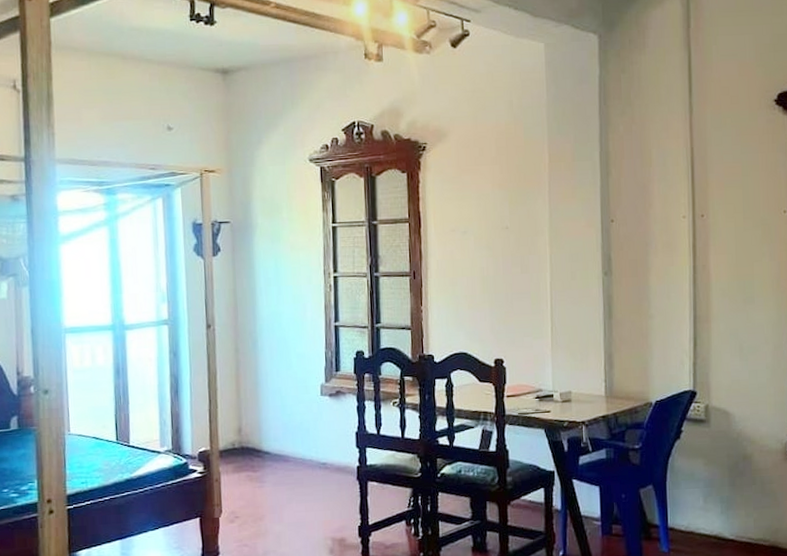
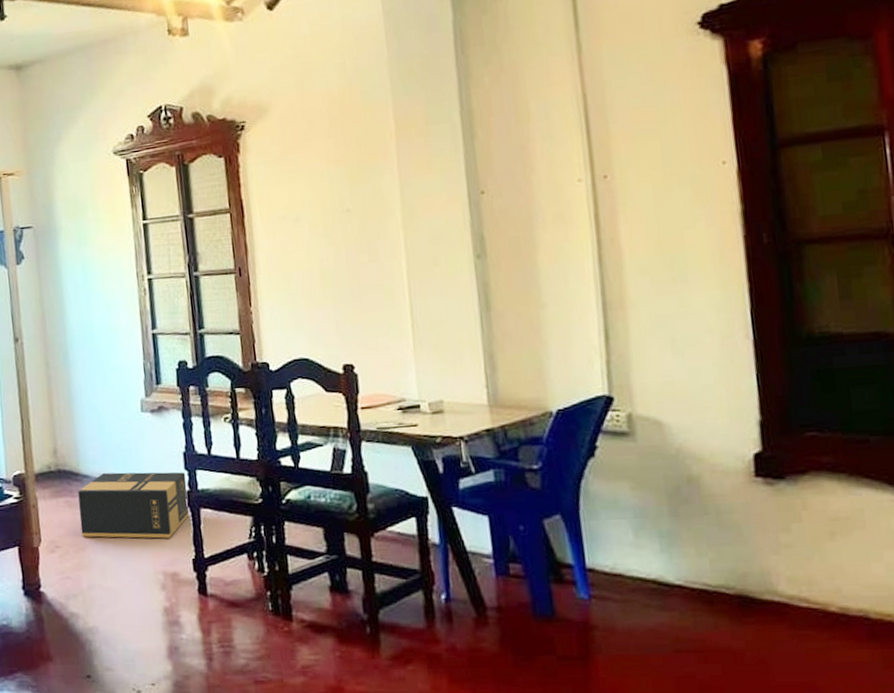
cardboard box: none [259,449,358,509] -> present [78,472,189,539]

